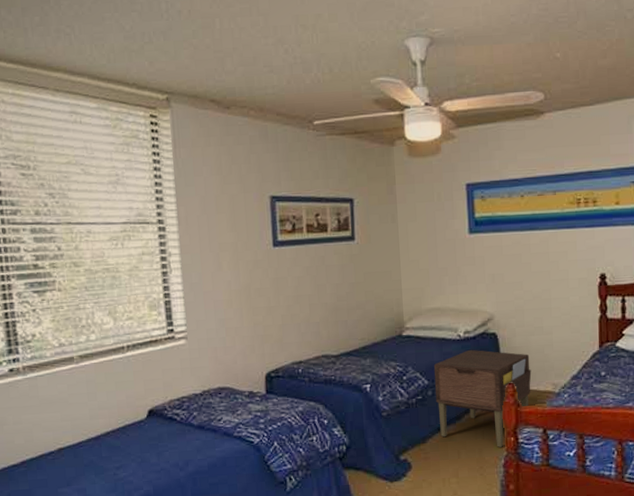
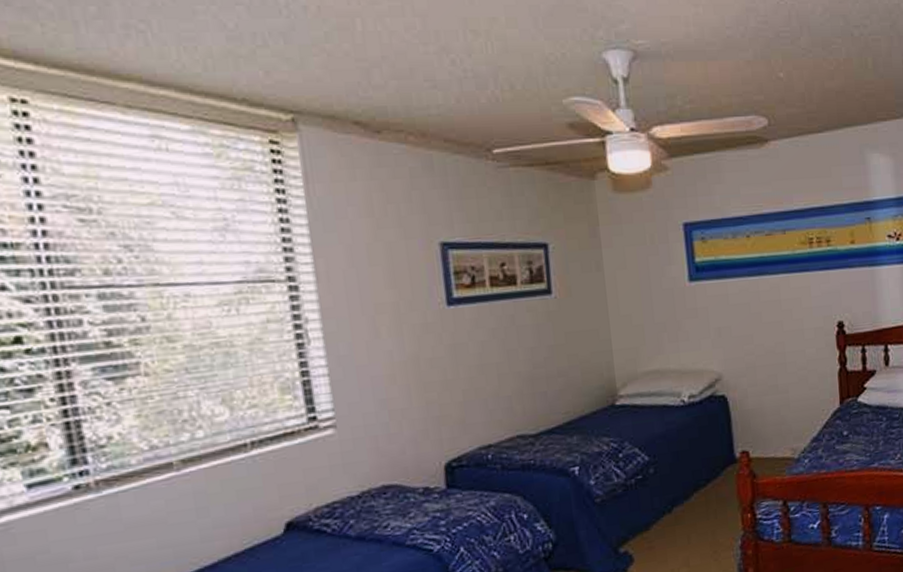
nightstand: present [433,349,532,447] -> none [654,416,768,527]

